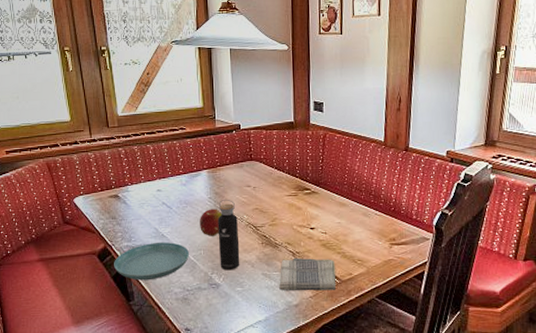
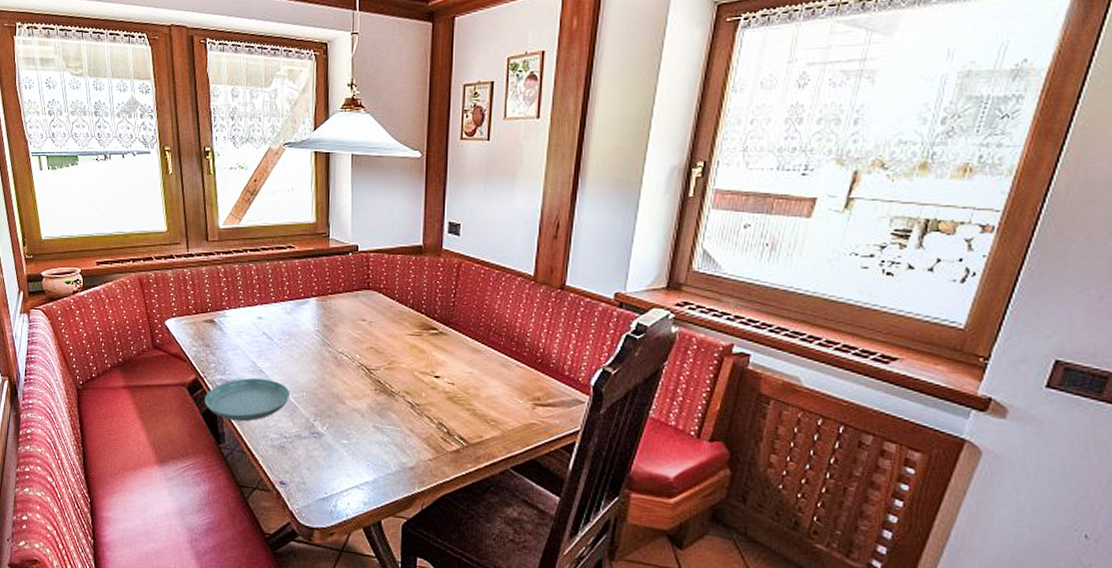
fruit: present [200,209,222,236] -> none [304,344,330,376]
water bottle: present [217,199,240,271] -> none [324,333,349,419]
dish towel: present [279,257,336,291] -> none [392,410,462,455]

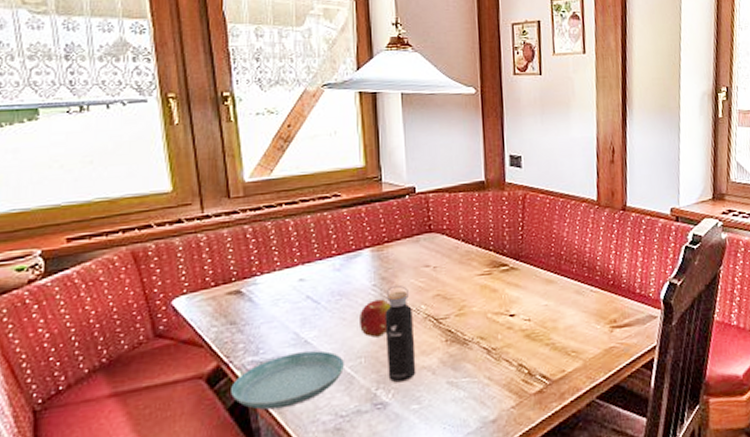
fruit: none [304,344,330,376] -> present [360,299,391,338]
water bottle: none [324,333,349,419] -> present [384,284,416,383]

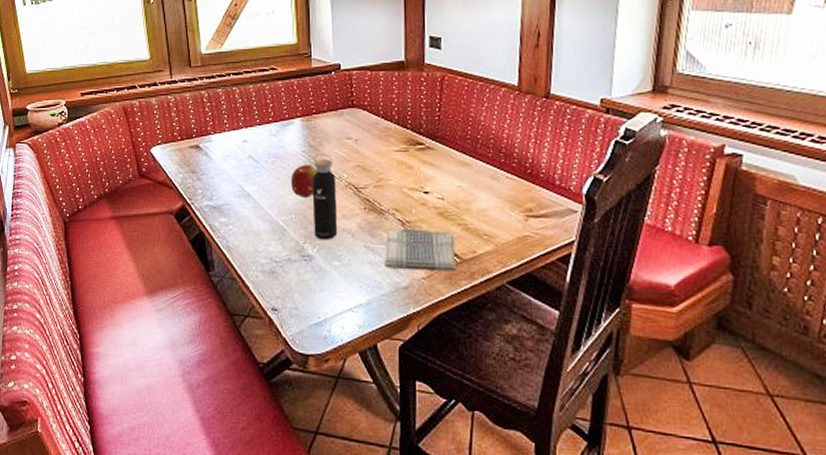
saucer: present [231,350,344,410] -> none [193,203,278,247]
dish towel: none [470,353,545,403] -> present [384,228,455,271]

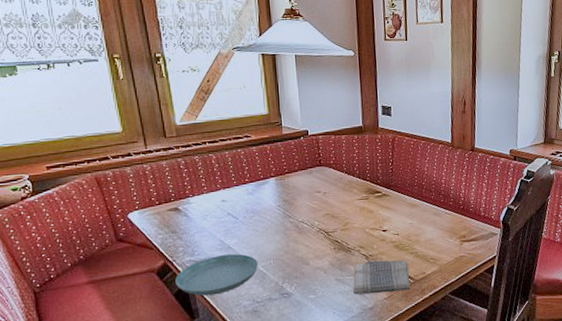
saucer: none [193,203,278,247] -> present [175,254,258,296]
fruit: present [291,164,317,198] -> none [268,216,292,245]
water bottle: present [312,153,338,240] -> none [287,206,312,279]

